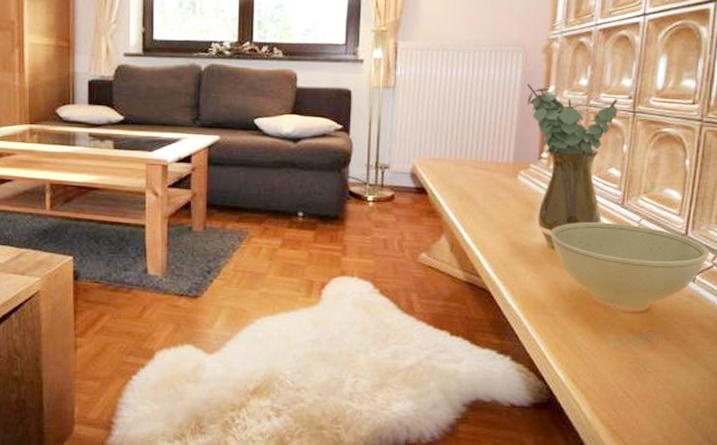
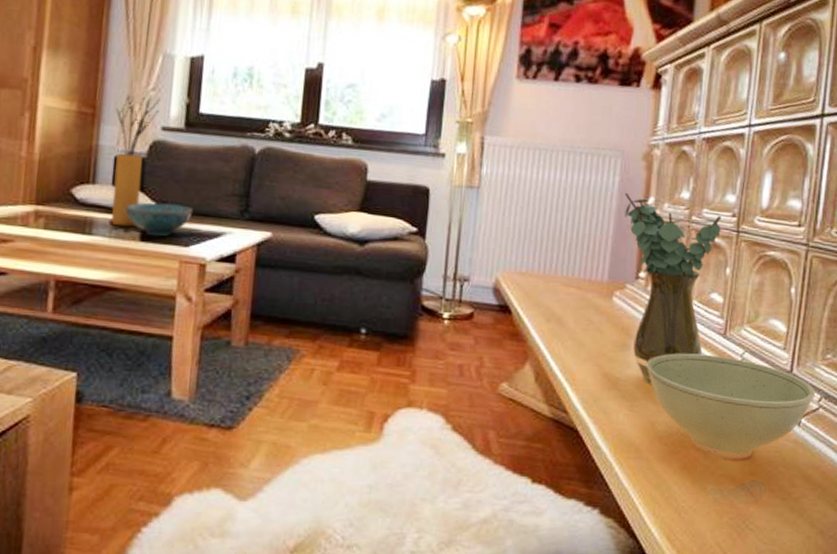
vase: none [87,27,121,138] -> present [111,94,160,227]
decorative bowl: none [99,116,154,145] -> present [124,202,193,237]

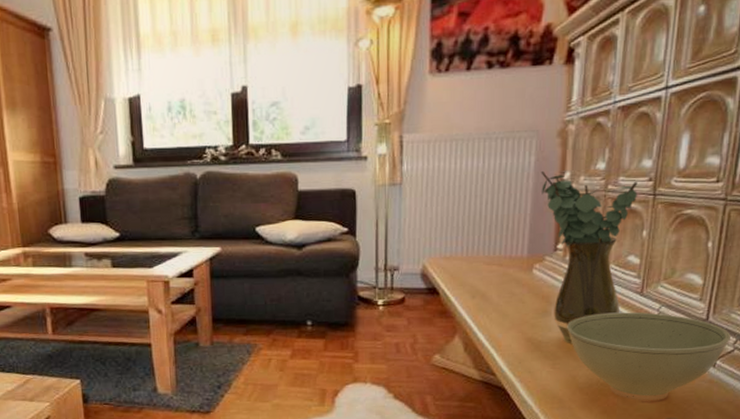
vase: present [111,94,160,227] -> none [73,138,109,257]
decorative bowl: present [124,202,193,237] -> none [94,231,152,262]

